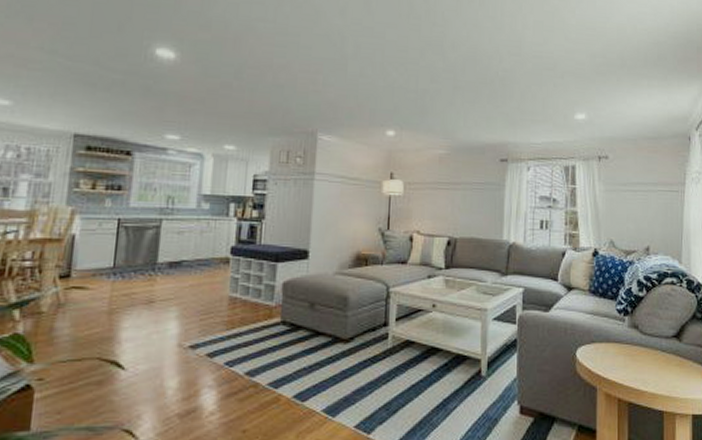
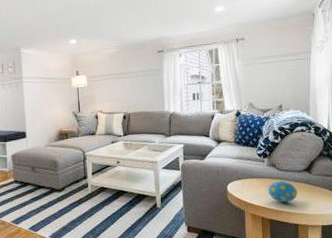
decorative egg: none [627,349,664,380] -> present [268,181,297,203]

